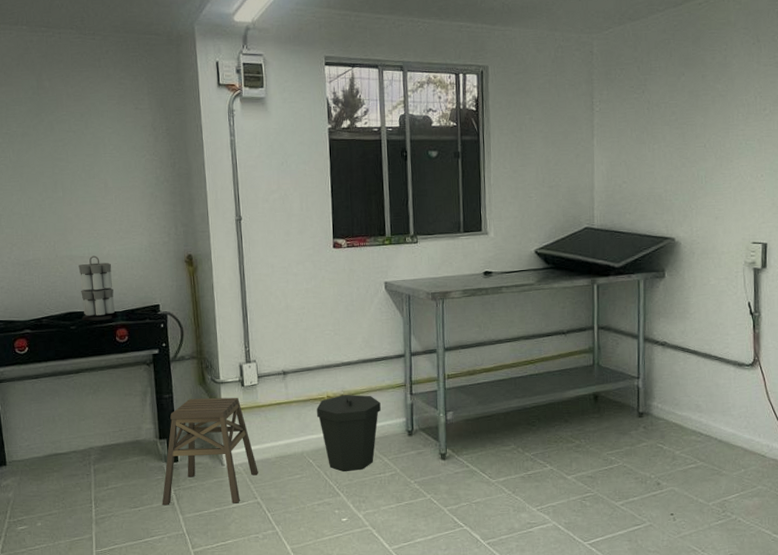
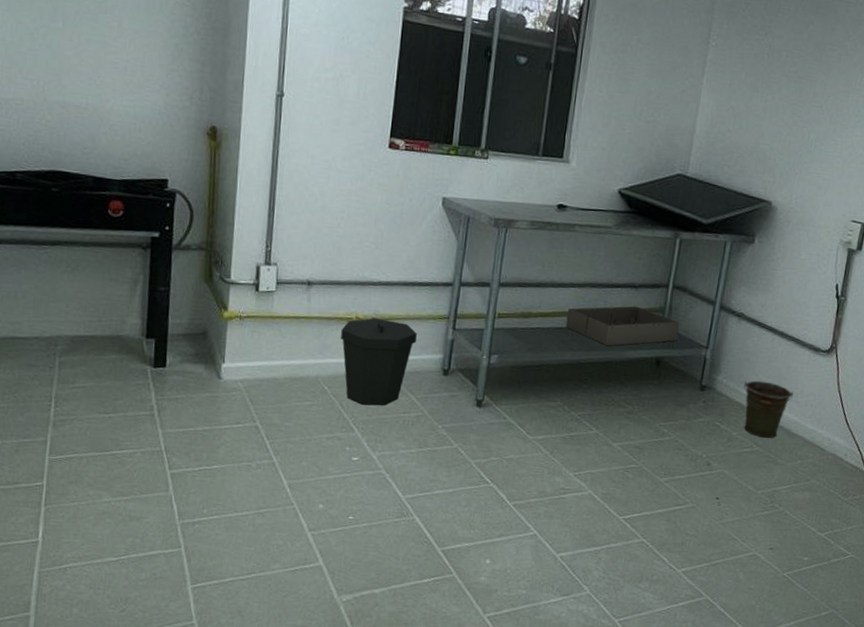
spice rack: present [78,255,118,321] -> none [67,107,114,188]
stool: present [162,397,258,506] -> none [139,295,262,425]
plastic crate: none [507,350,610,390] -> present [565,305,680,346]
bucket: none [678,400,726,453] -> present [744,380,794,438]

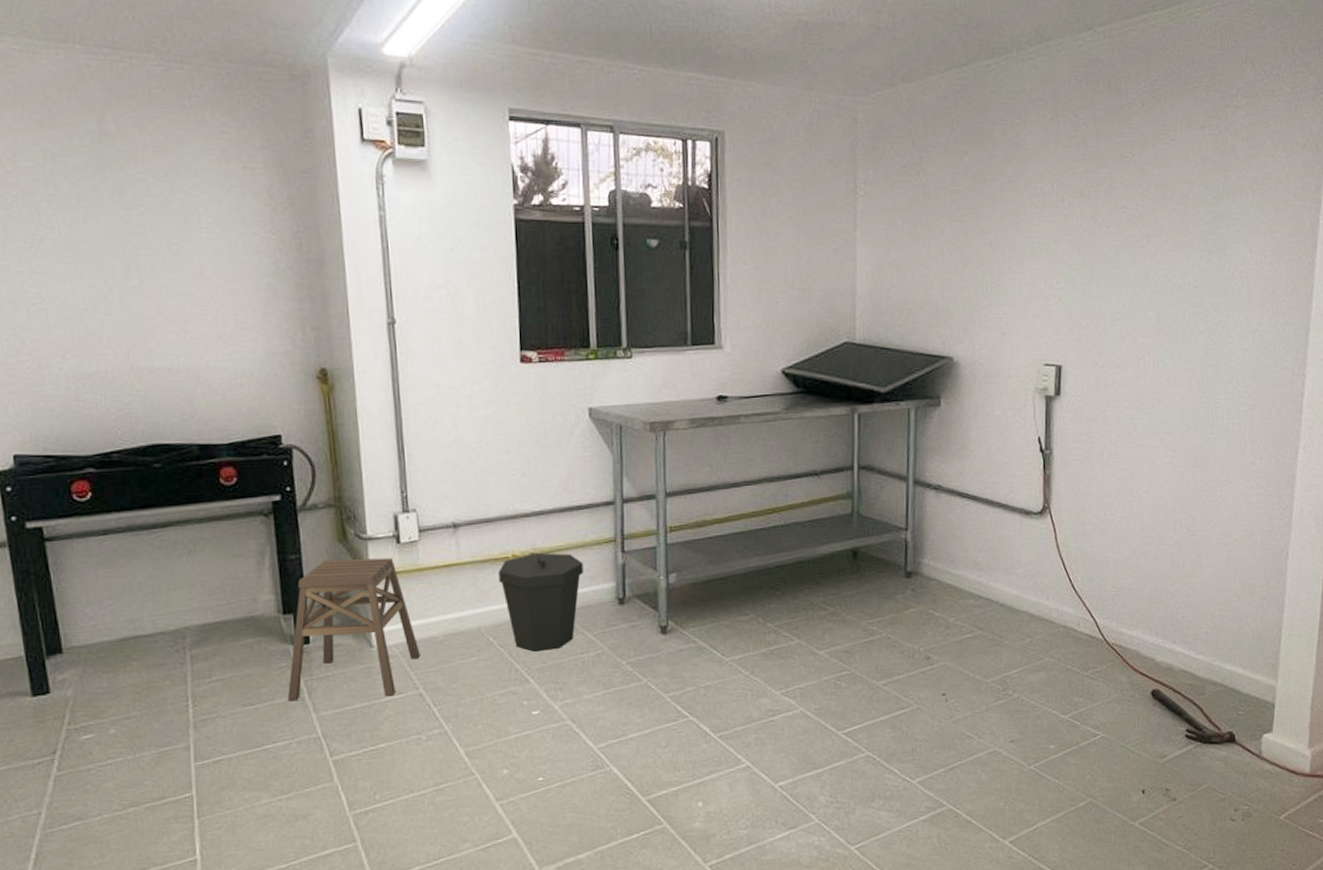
stool: none [139,295,262,425] -> present [287,557,420,702]
plastic crate: present [565,305,680,346] -> none [745,495,873,545]
bucket: present [744,380,794,438] -> none [954,556,1010,620]

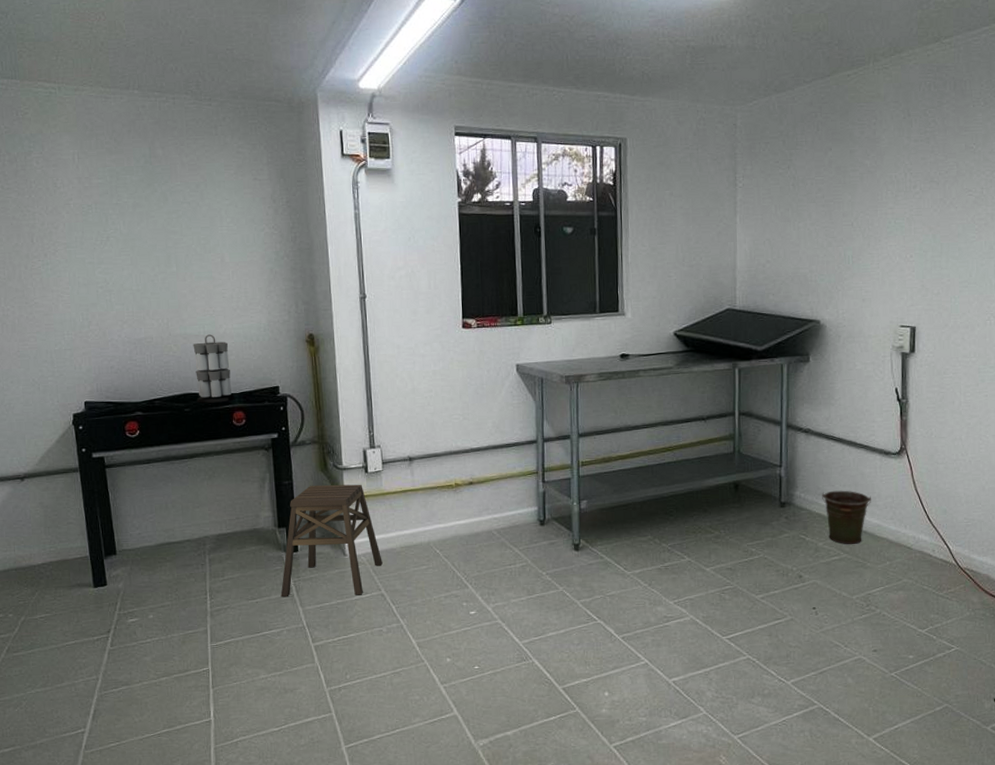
spice rack: none [163,368,222,457] -> present [193,334,235,404]
trash can: present [499,552,583,652] -> none [444,481,512,562]
bucket: none [954,556,1010,620] -> present [822,490,871,544]

